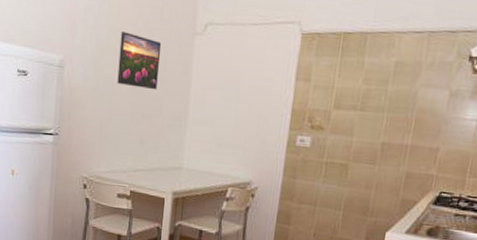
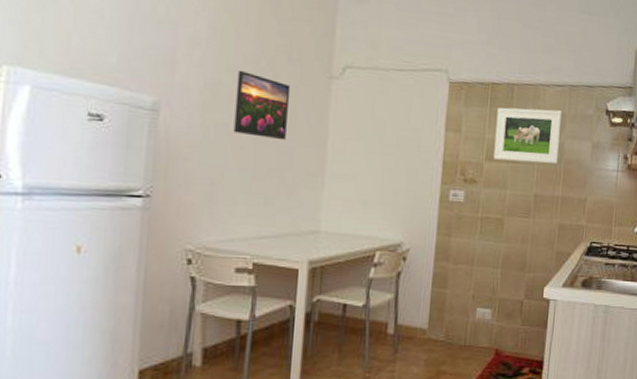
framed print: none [341,56,418,113] -> present [493,107,562,164]

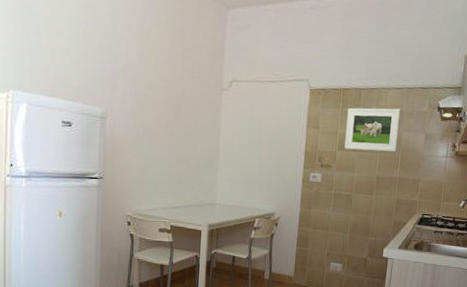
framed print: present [233,71,291,141] -> none [155,87,194,138]

